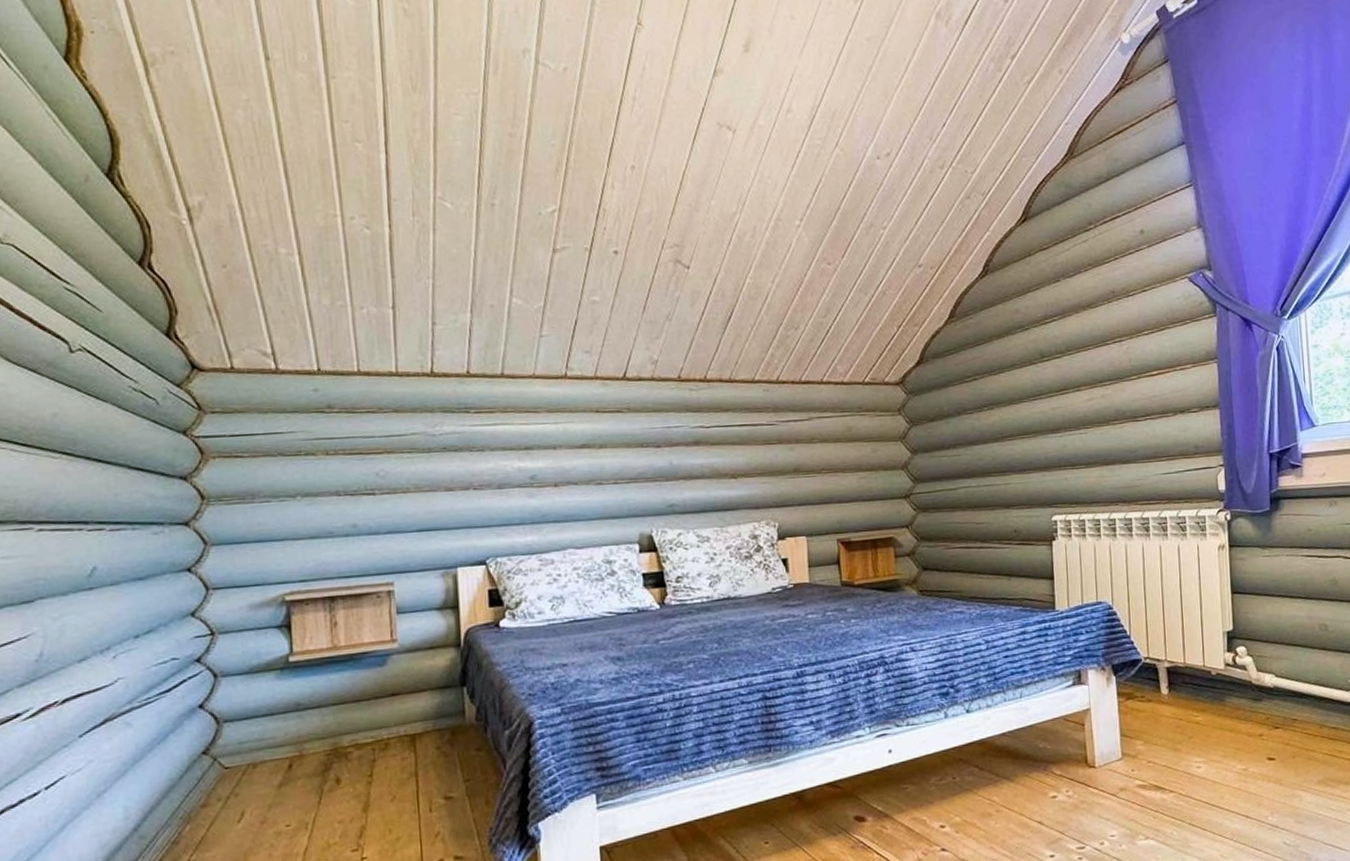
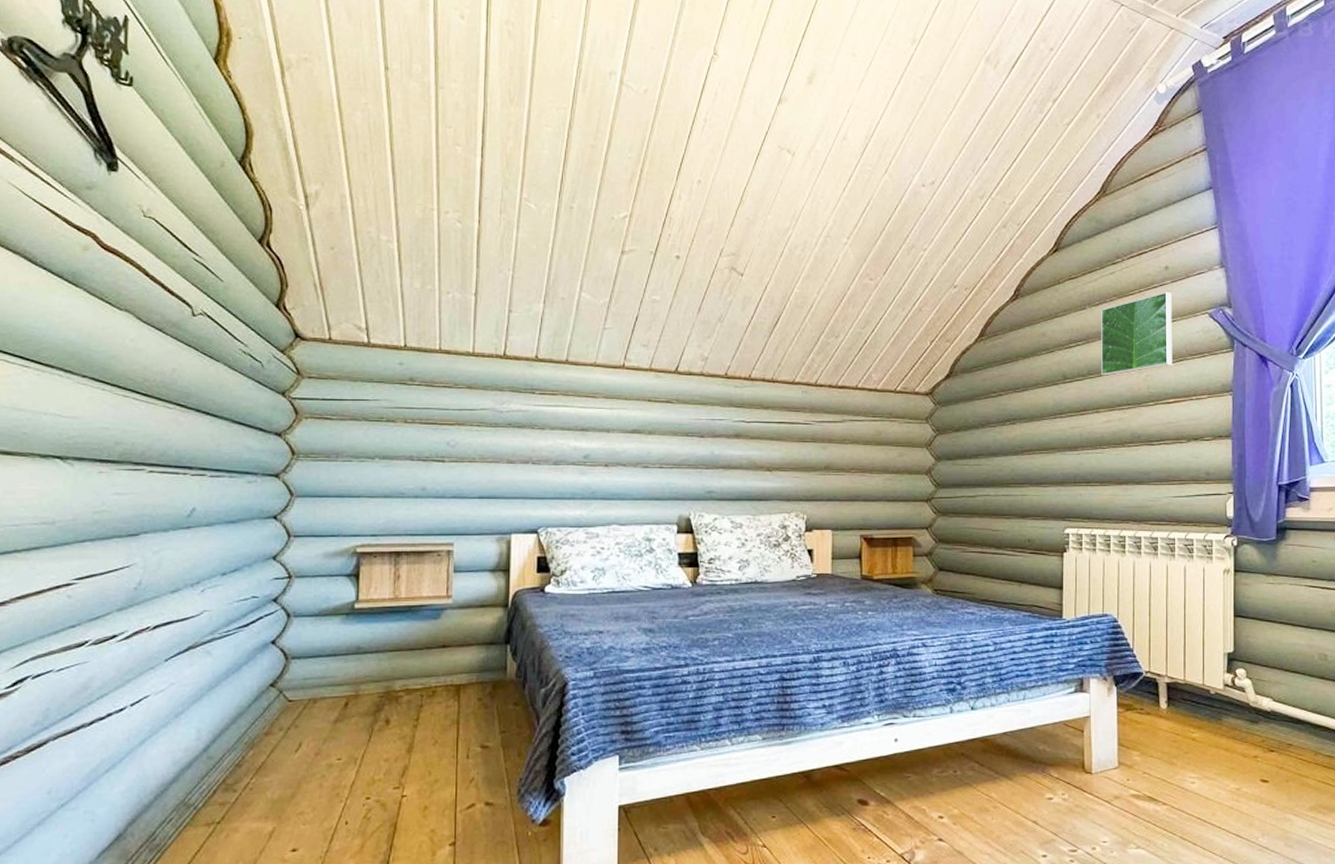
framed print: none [1076,258,1154,351] -> present [1101,292,1172,376]

